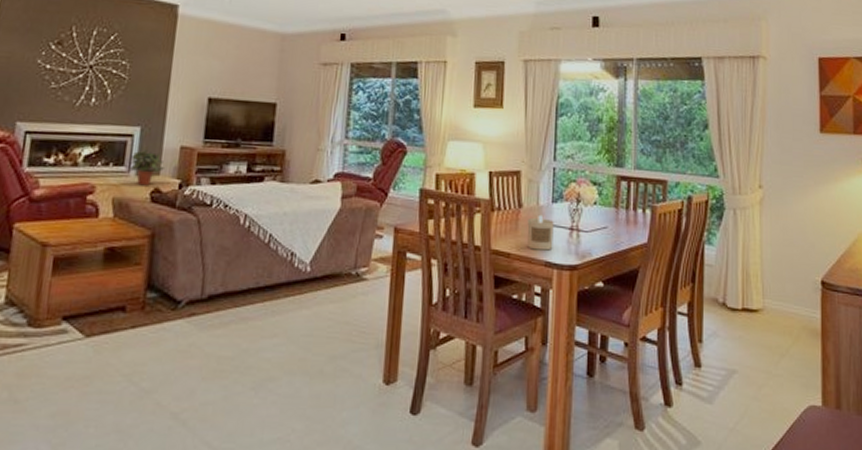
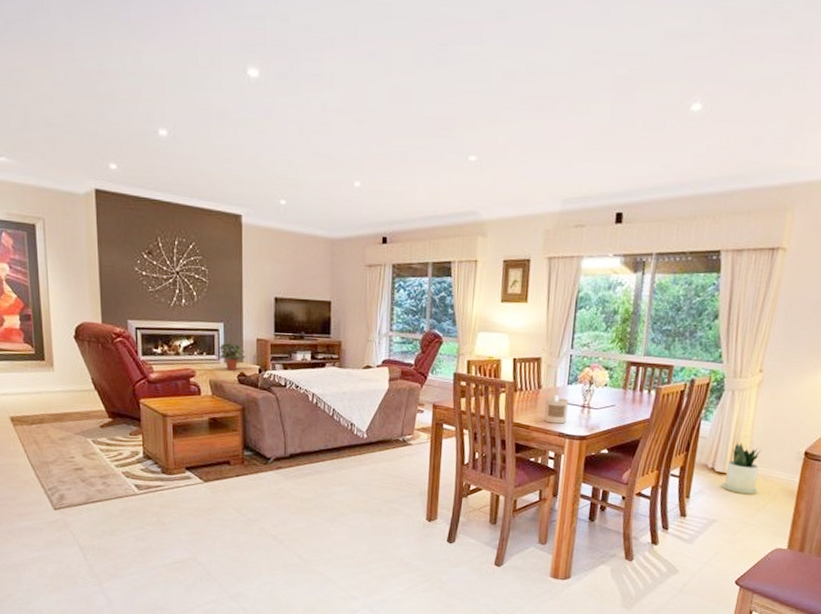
planter: none [736,271,778,335] -> present [721,443,762,494]

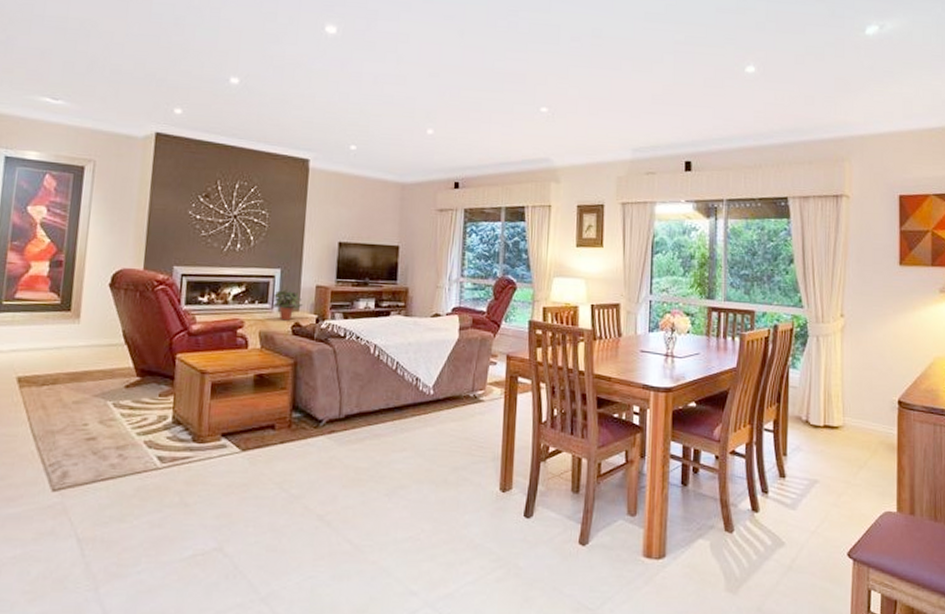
candle: present [543,394,568,424] -> none [626,342,651,375]
planter: present [721,443,762,494] -> none [818,392,857,449]

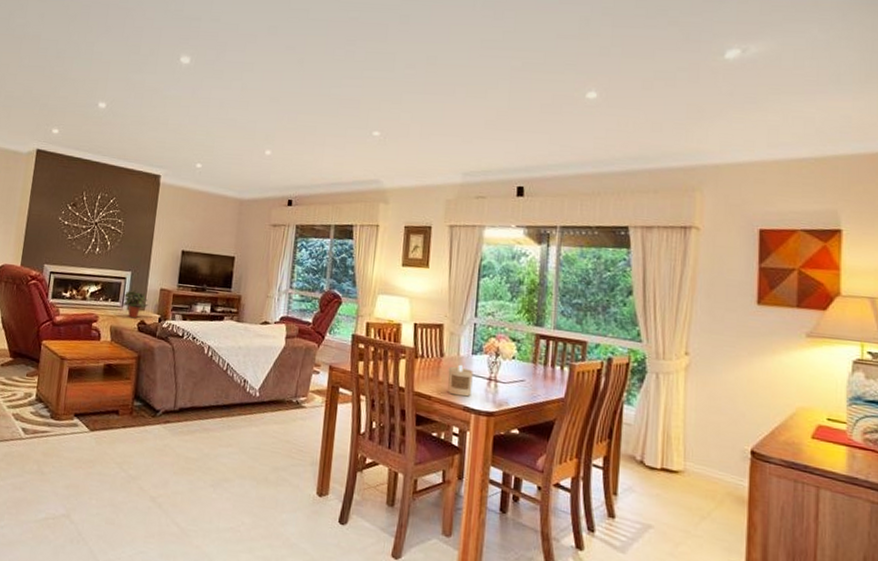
candle: none [626,342,651,375] -> present [446,364,473,397]

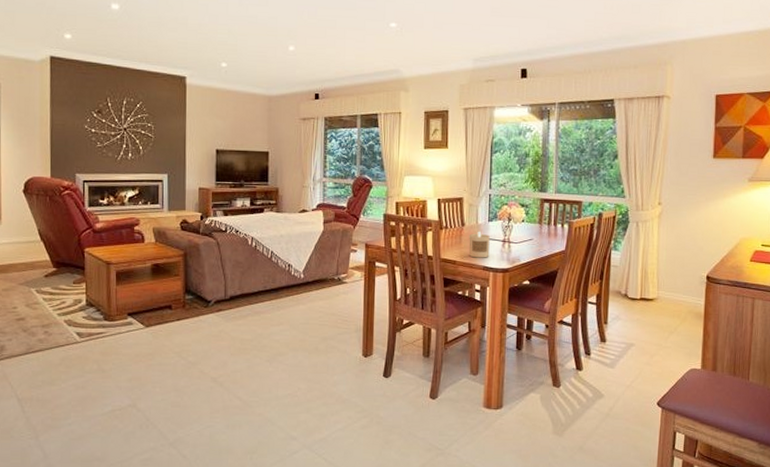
potted plant: present [122,290,149,319] -> none [162,191,189,218]

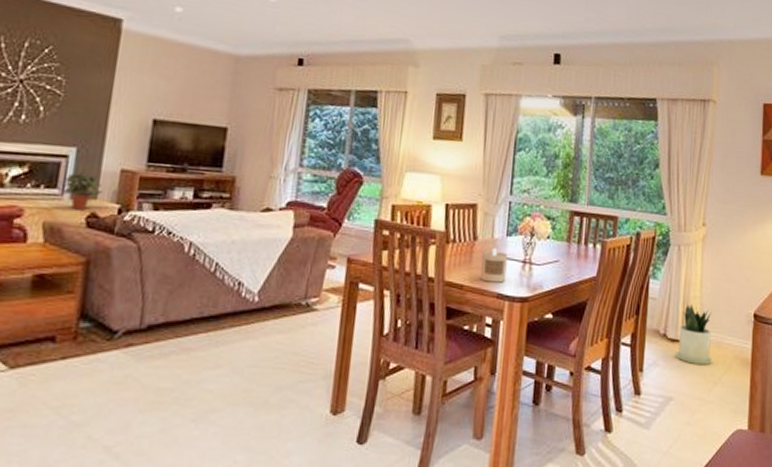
potted plant: none [162,191,189,218] -> present [62,172,104,211]
planter: none [635,270,669,318] -> present [675,304,712,364]

